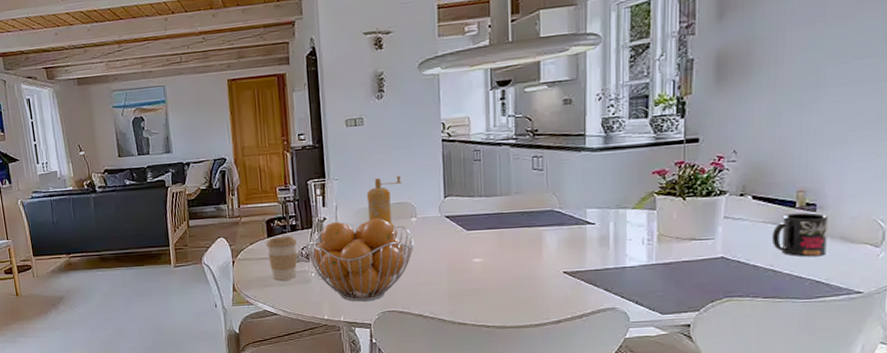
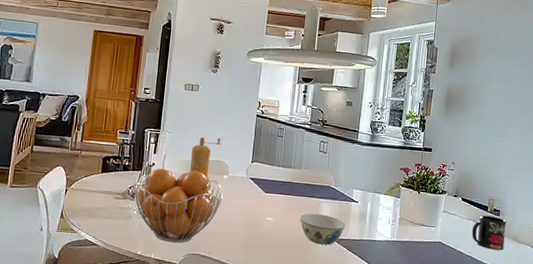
coffee cup: present [265,236,298,281] -> none [98,173,127,215]
bowl: none [516,245,582,281] -> present [299,213,347,245]

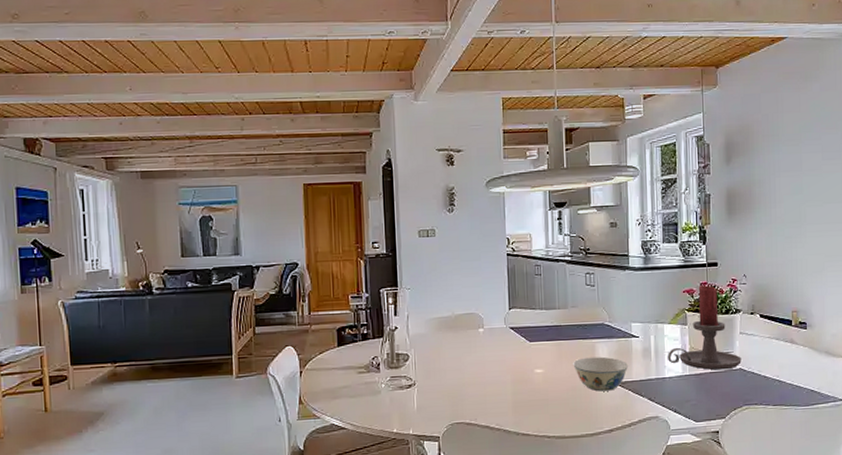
fruit basket: present [133,168,223,243] -> none [377,328,481,414]
pepper mill: present [190,137,221,191] -> none [437,287,471,349]
candle holder: none [379,166,442,241] -> present [667,285,742,370]
mug: present [472,215,507,251] -> none [777,330,817,369]

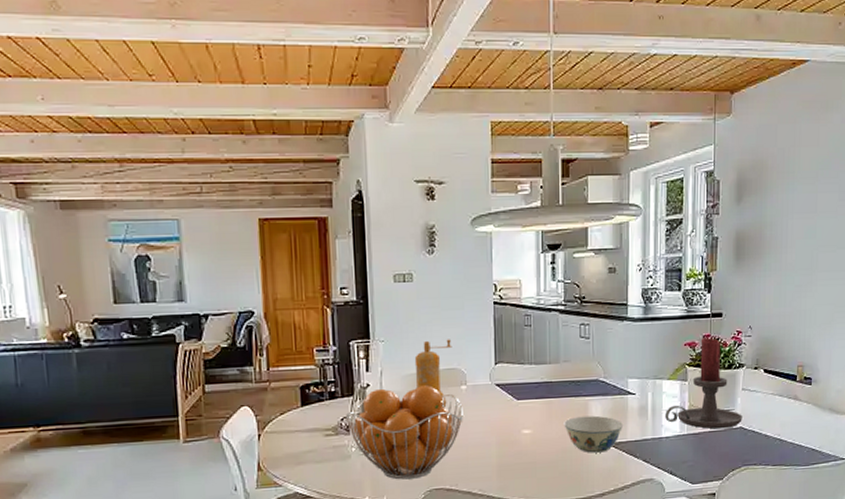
fruit basket: none [377,328,481,414] -> present [346,385,463,480]
pepper mill: none [437,287,471,349] -> present [414,339,452,408]

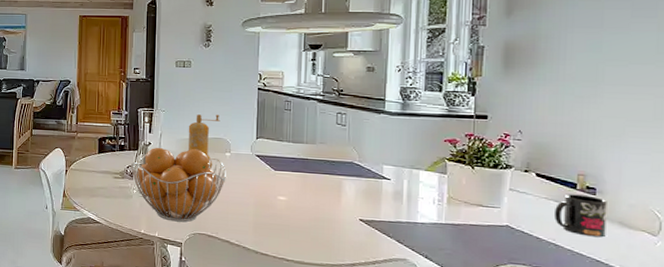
bowl: present [564,415,624,453] -> none [317,192,377,227]
candle holder: present [664,337,742,429] -> none [420,136,509,225]
mug: none [779,386,820,427] -> present [555,193,607,238]

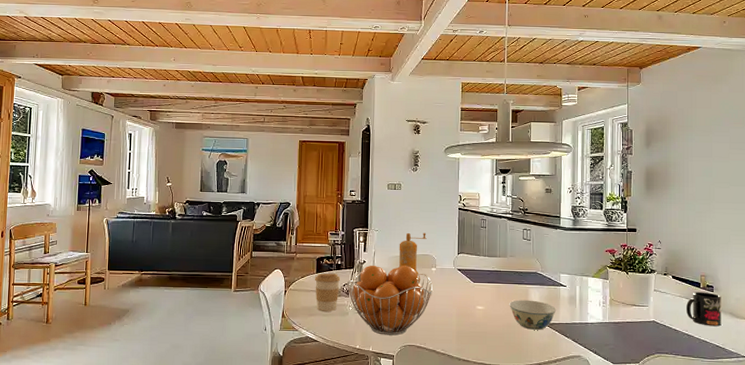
coffee cup: none [96,154,124,194] -> present [314,273,341,312]
bowl: none [317,192,377,227] -> present [509,300,557,330]

